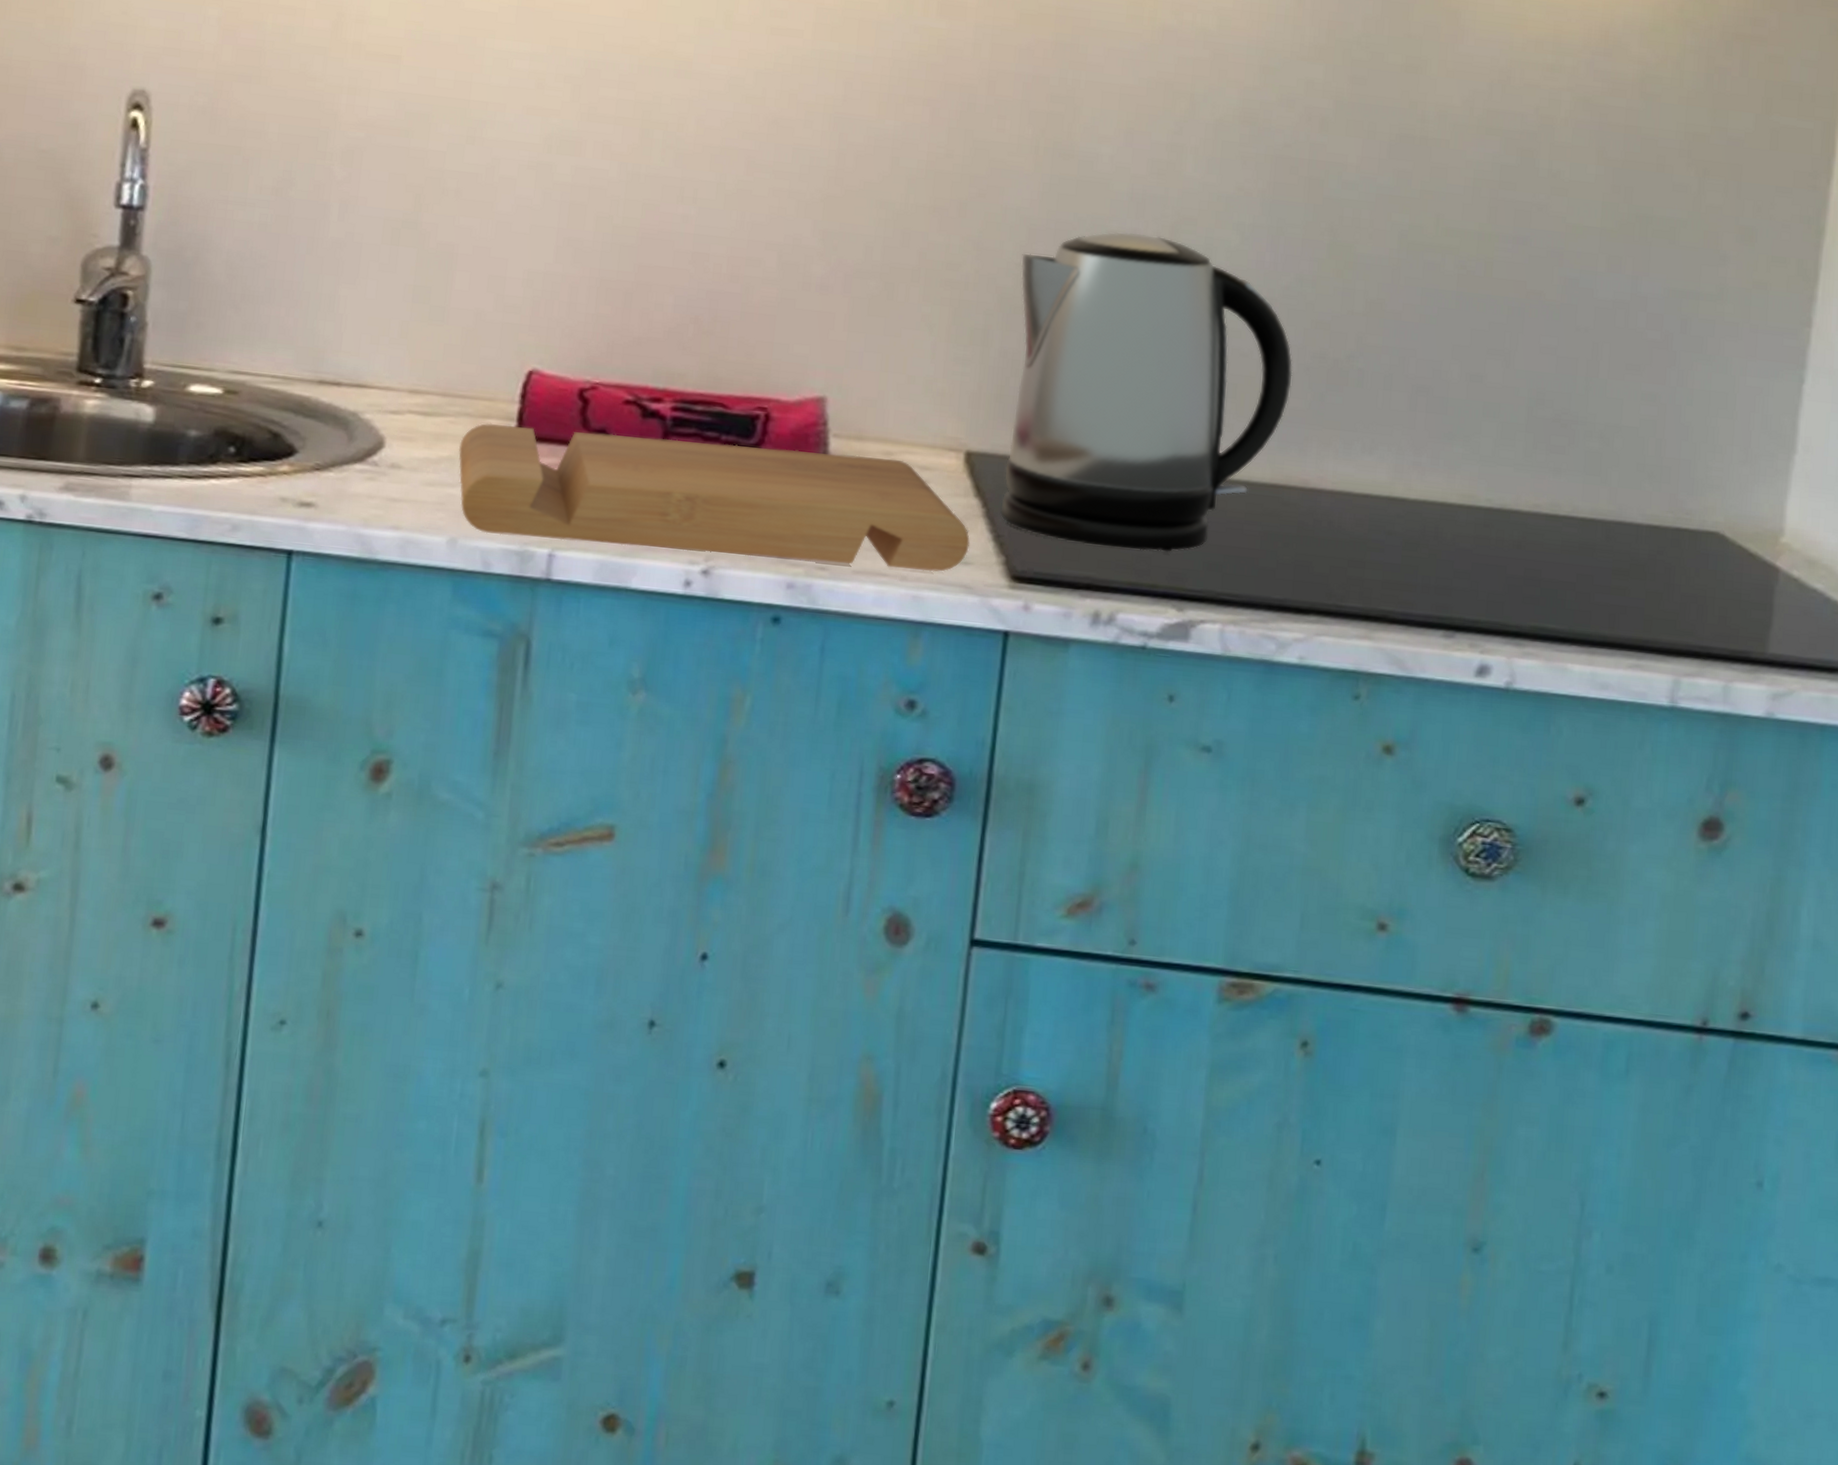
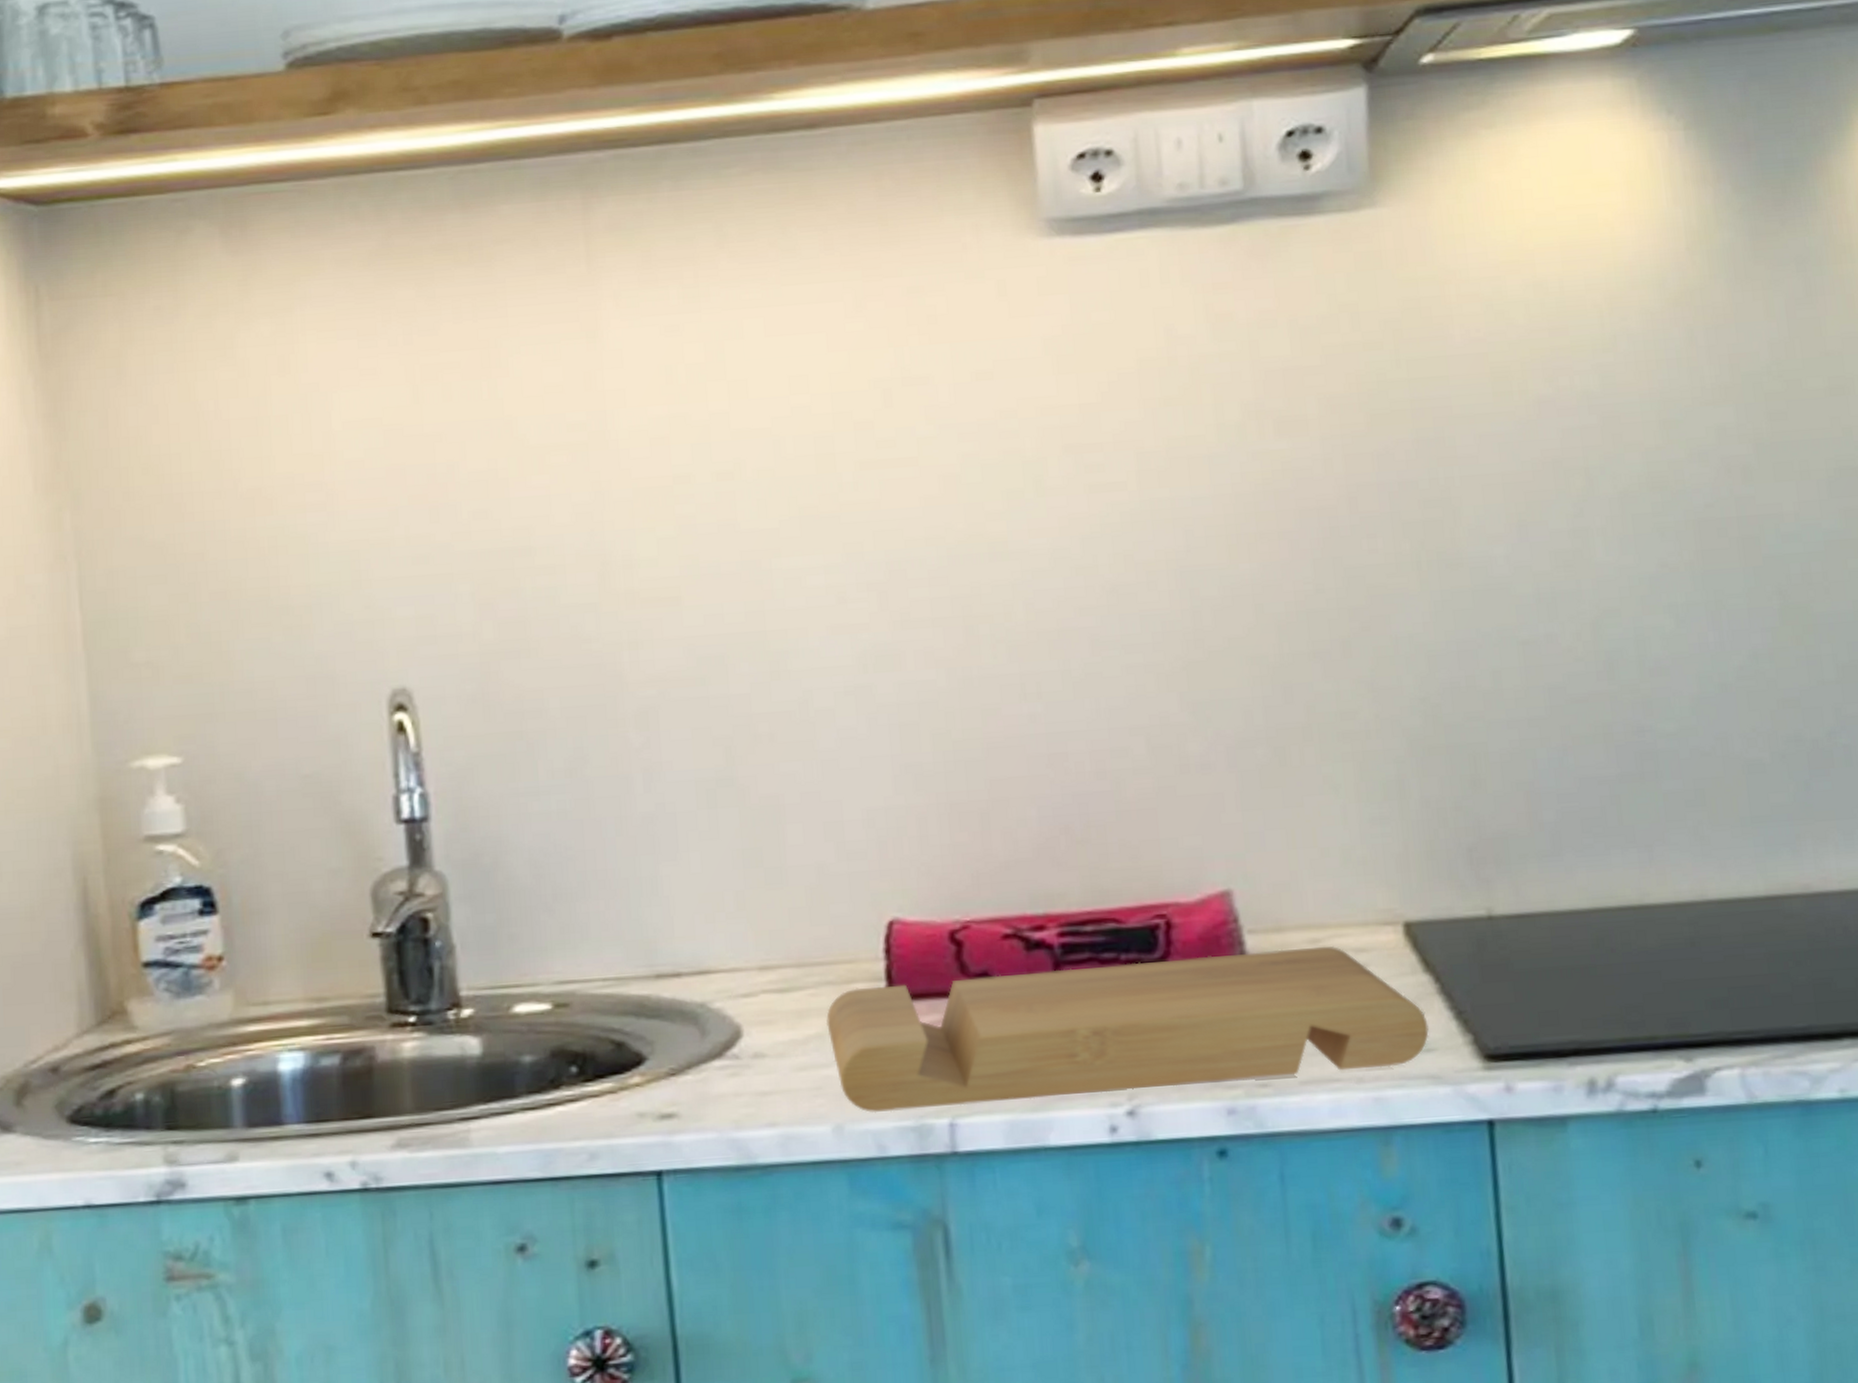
kettle: present [1000,232,1293,552] -> none [1425,637,1769,1005]

